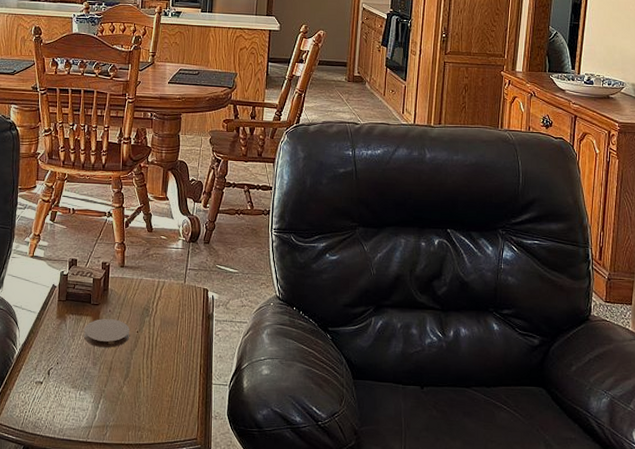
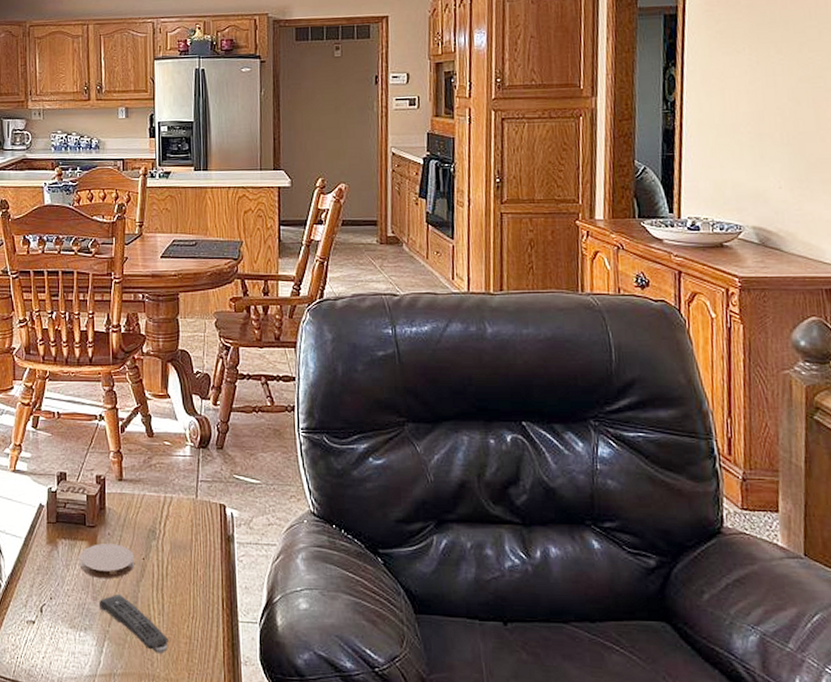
remote control: none [97,360,154,409] -> present [98,593,168,653]

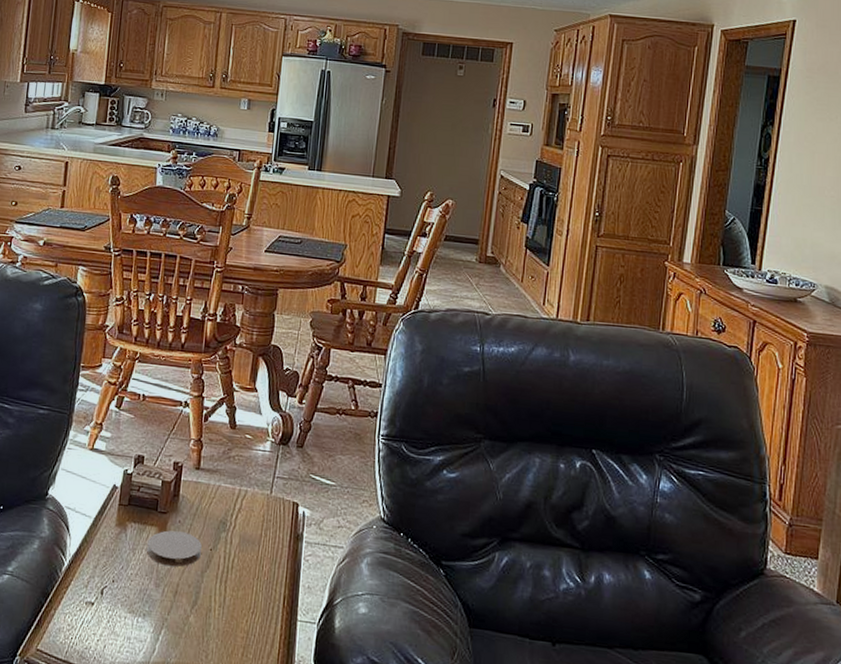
remote control: present [98,593,168,653] -> none [160,582,226,646]

